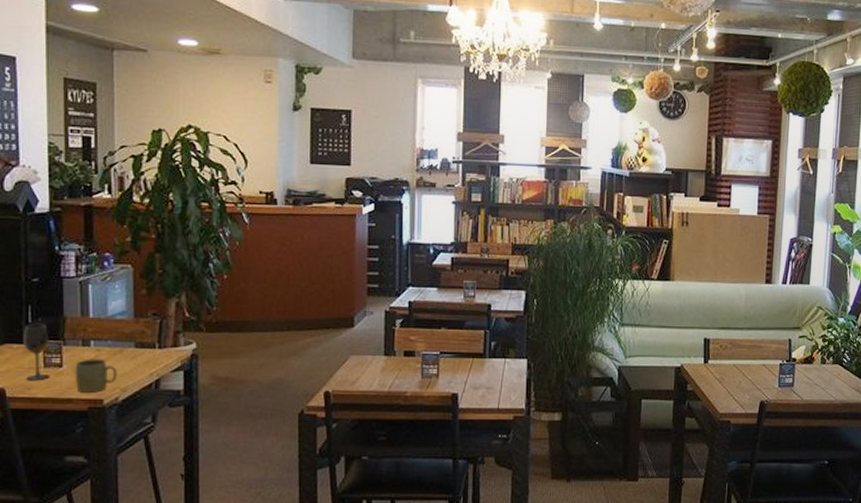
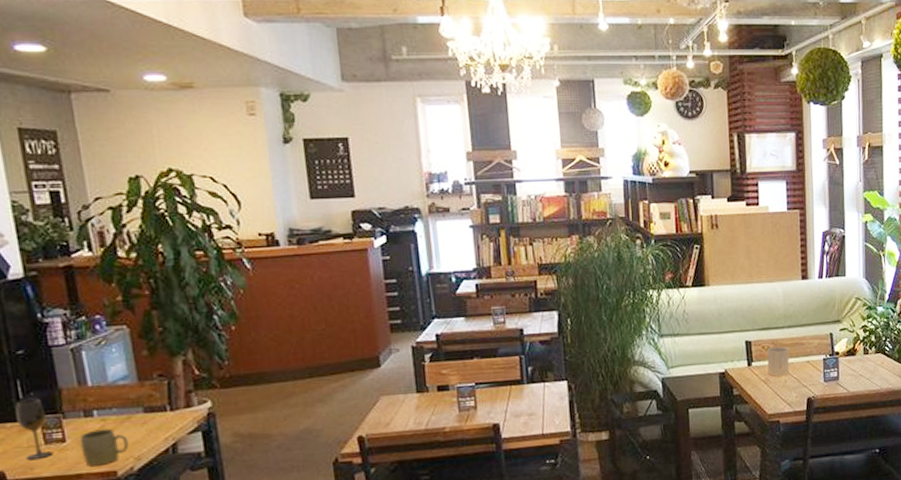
cup: none [723,347,747,378] -> present [767,346,790,377]

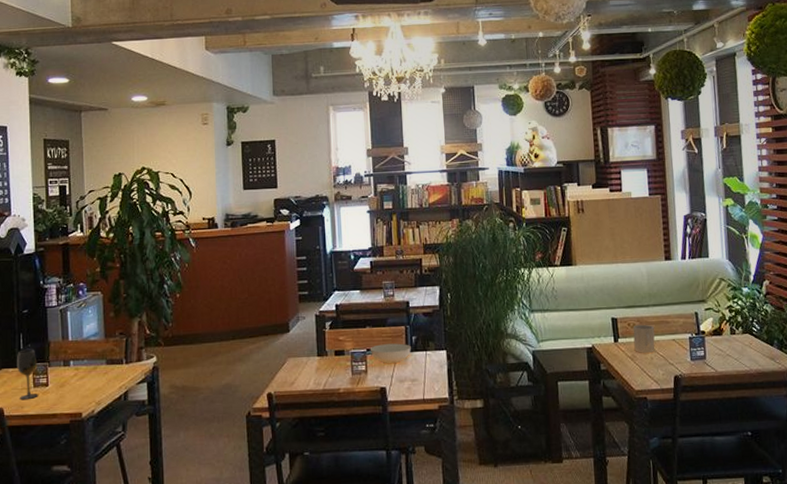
mug: present [79,428,129,467] -> none [58,376,93,408]
bowl: none [478,375,527,399] -> present [369,343,411,364]

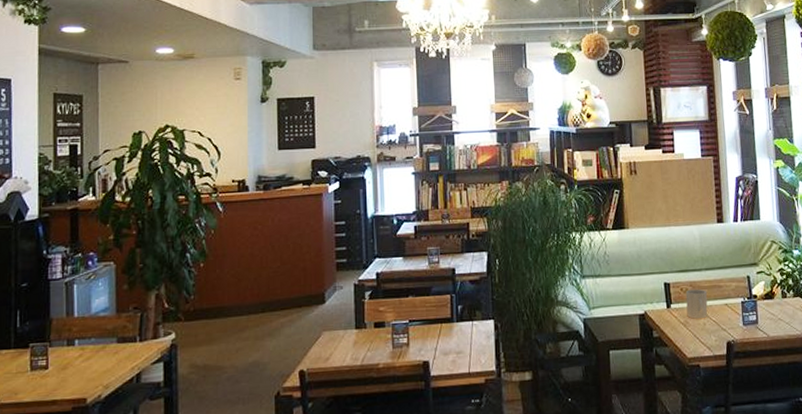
wine glass: present [17,349,38,400] -> none [12,327,36,386]
bowl: present [369,343,411,364] -> none [412,313,456,336]

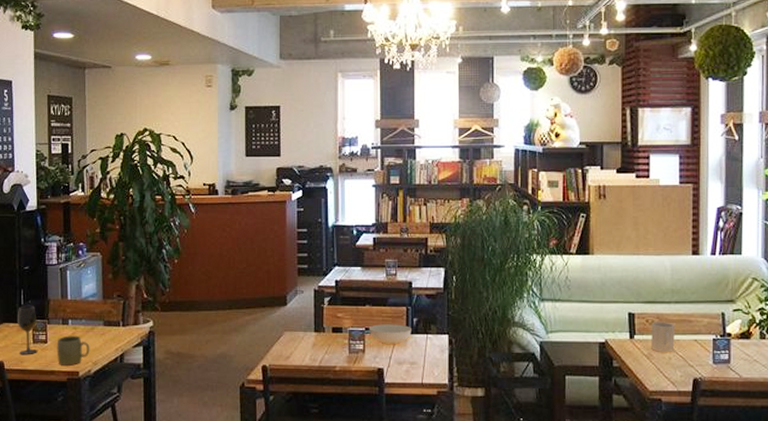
wine glass: none [12,327,36,386] -> present [18,305,37,355]
mug: none [59,357,101,393] -> present [56,335,90,366]
bowl: none [412,313,456,336] -> present [368,324,411,345]

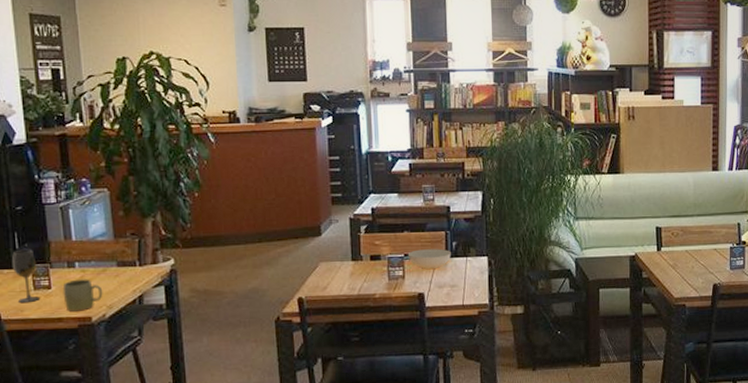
cup: present [651,321,676,353] -> none [676,234,698,263]

